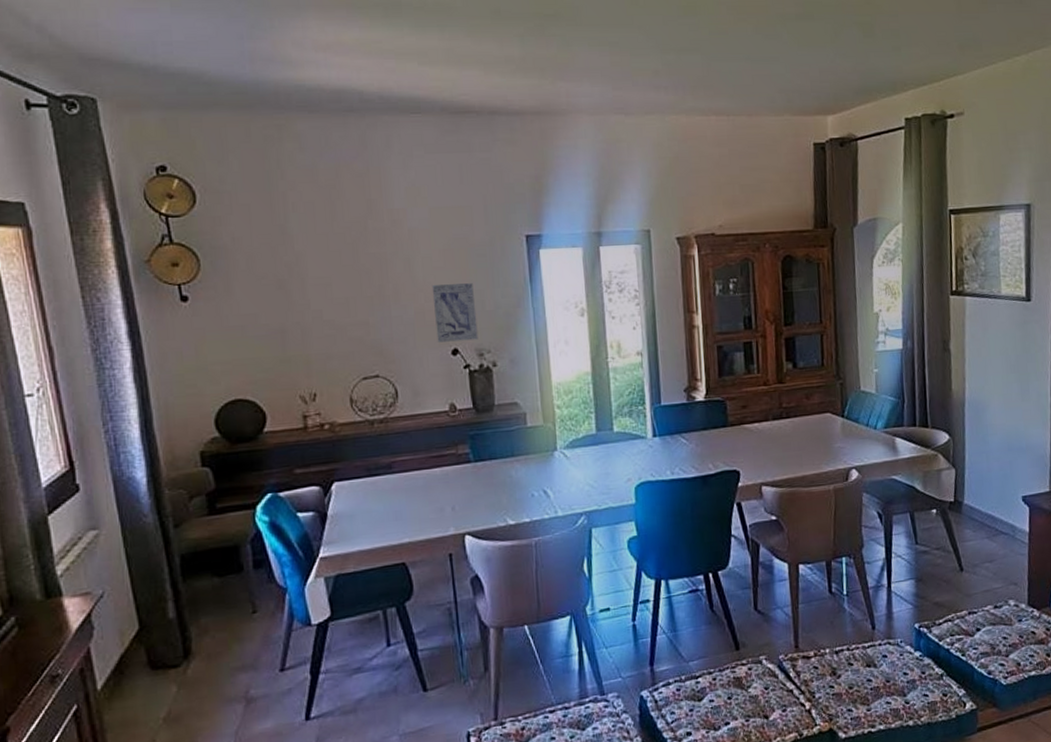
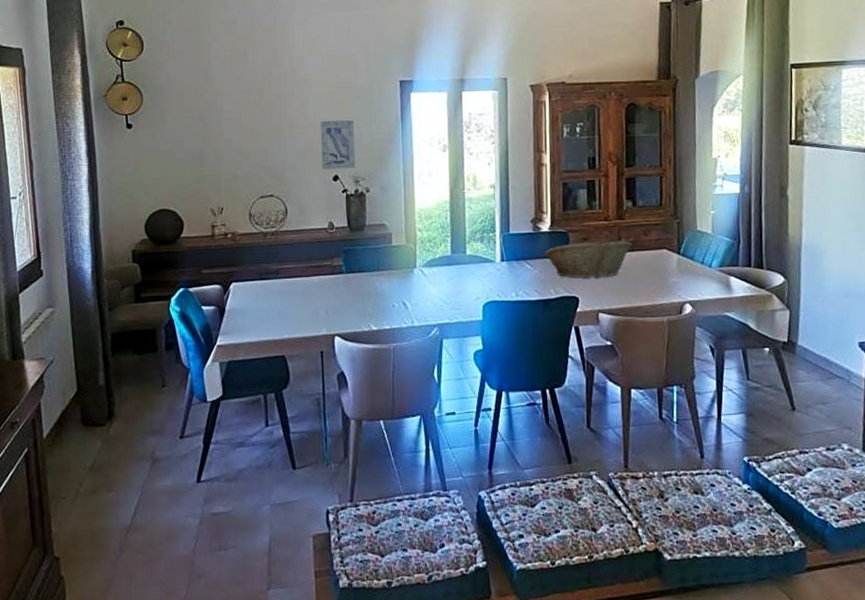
fruit basket: none [700,406,794,450] -> present [544,240,632,278]

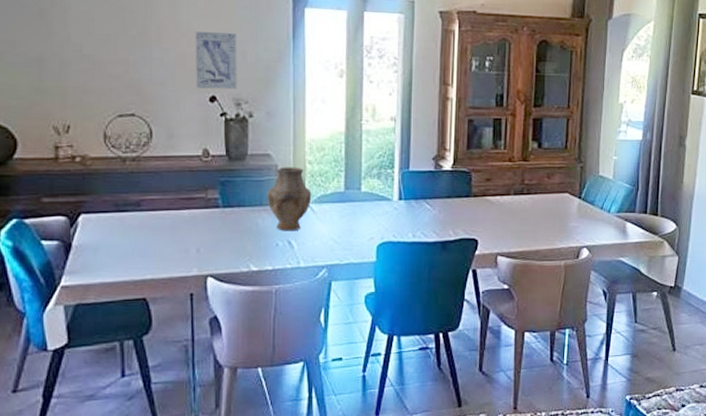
vase: none [383,234,422,293] -> present [267,167,312,231]
fruit basket: present [544,240,632,278] -> none [445,182,535,219]

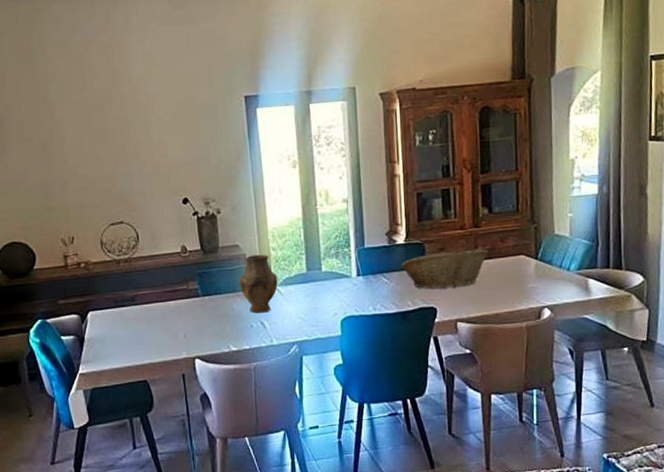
wall art: present [195,32,237,90] -> none [165,140,205,193]
fruit basket: none [445,182,535,219] -> present [400,248,489,289]

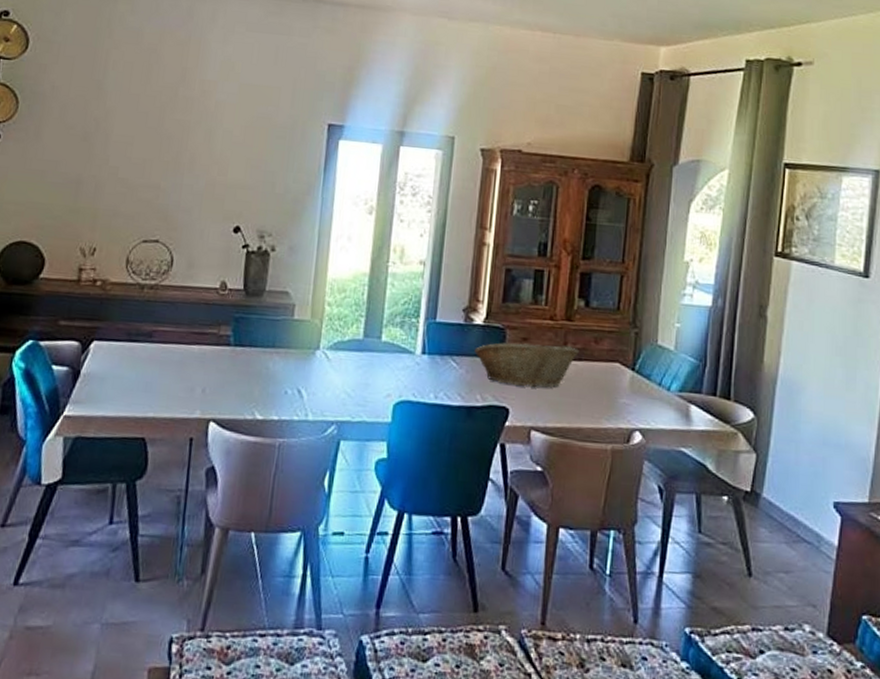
vase: present [239,254,278,313] -> none [280,306,328,379]

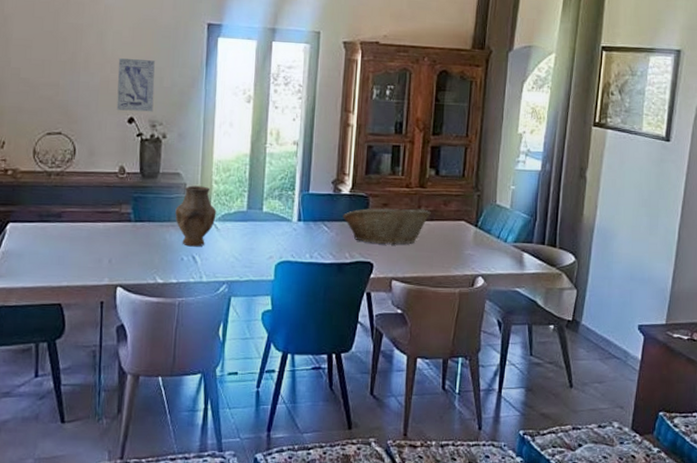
wall art: none [221,160,267,221] -> present [116,58,155,112]
vase: none [280,306,328,379] -> present [175,185,217,247]

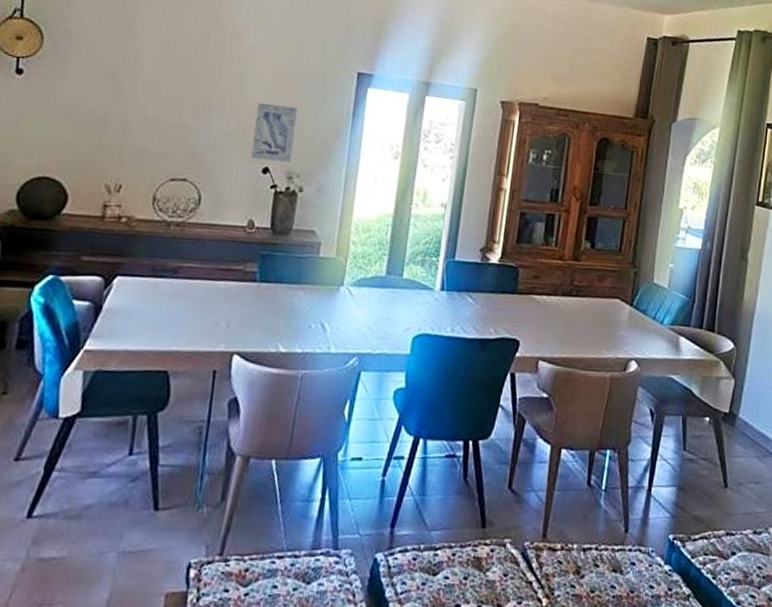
vase: present [175,185,217,247] -> none [305,245,352,314]
fruit basket: present [342,207,431,245] -> none [489,279,584,322]

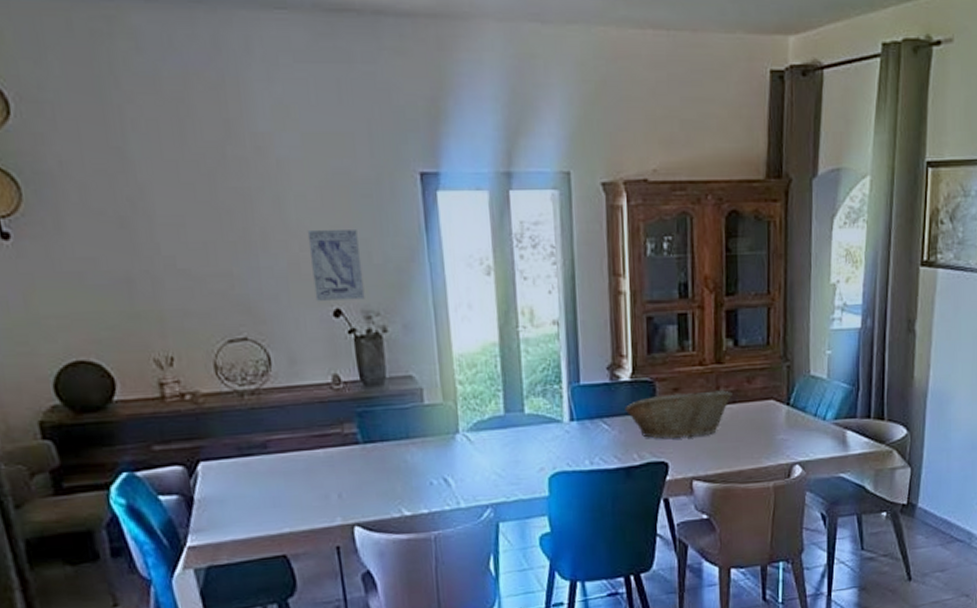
fruit basket: none [489,279,584,322] -> present [624,390,732,439]

